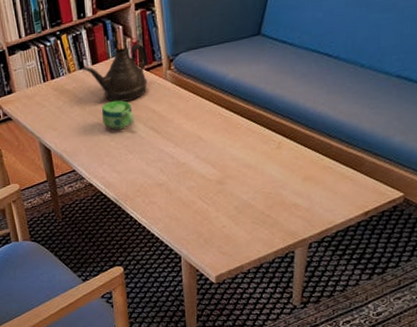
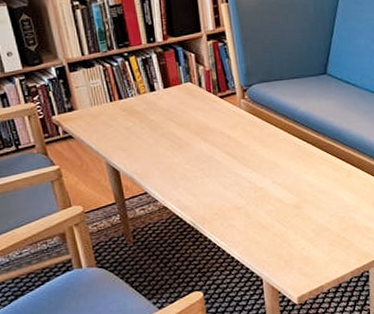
teapot: present [81,43,148,102] -> none [152,71,222,127]
cup: present [101,100,135,131] -> none [175,124,210,154]

